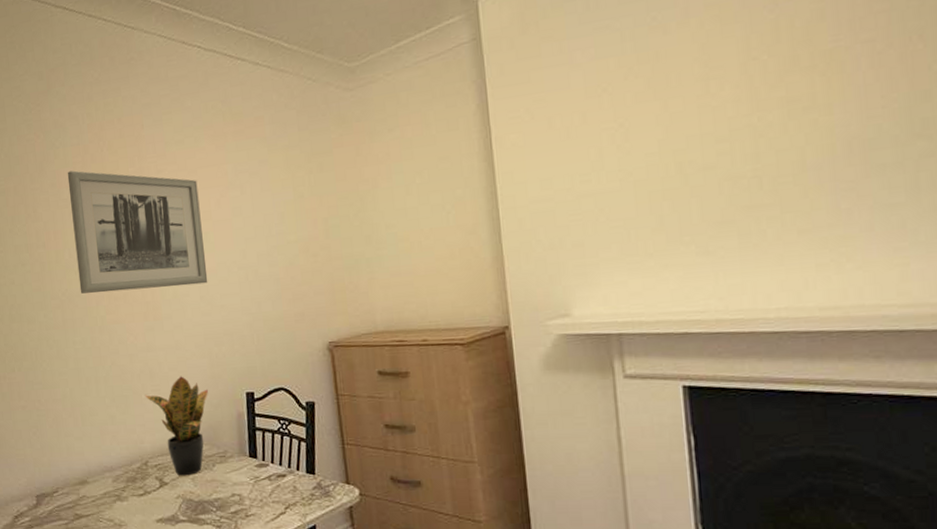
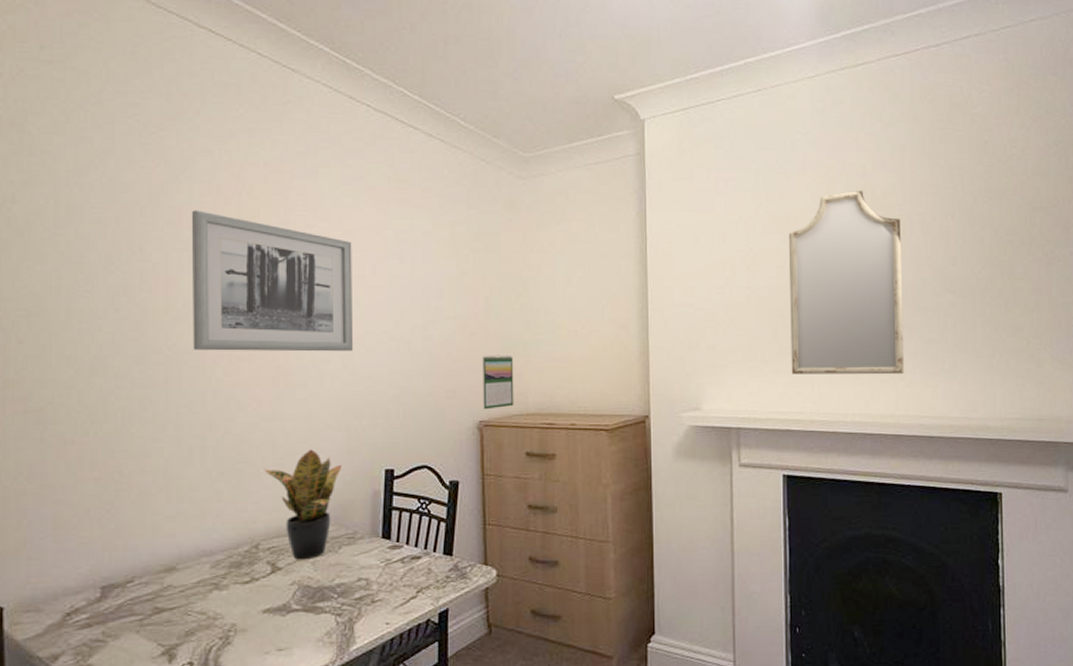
calendar: none [326,274,362,331] -> present [482,355,514,410]
home mirror: none [670,26,853,267] -> present [788,190,904,375]

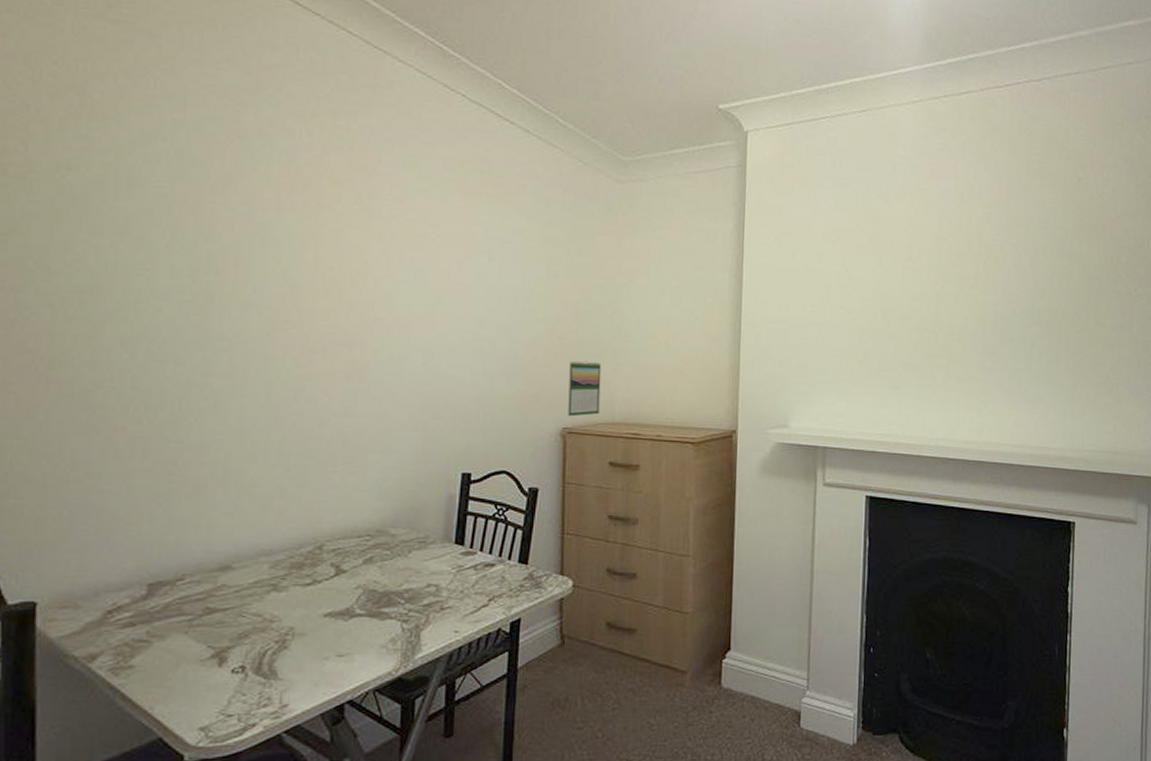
wall art: present [191,210,354,352] -> none [261,191,439,350]
potted plant: present [263,449,343,560] -> none [332,449,417,563]
home mirror: present [788,190,904,375] -> none [879,217,994,402]

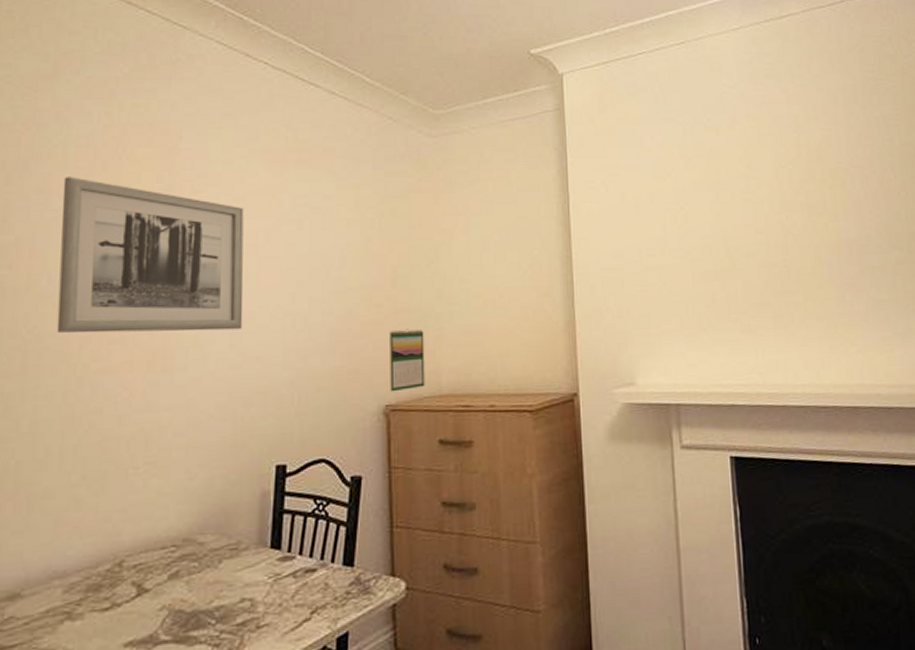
wall art: none [261,191,439,350] -> present [56,177,244,333]

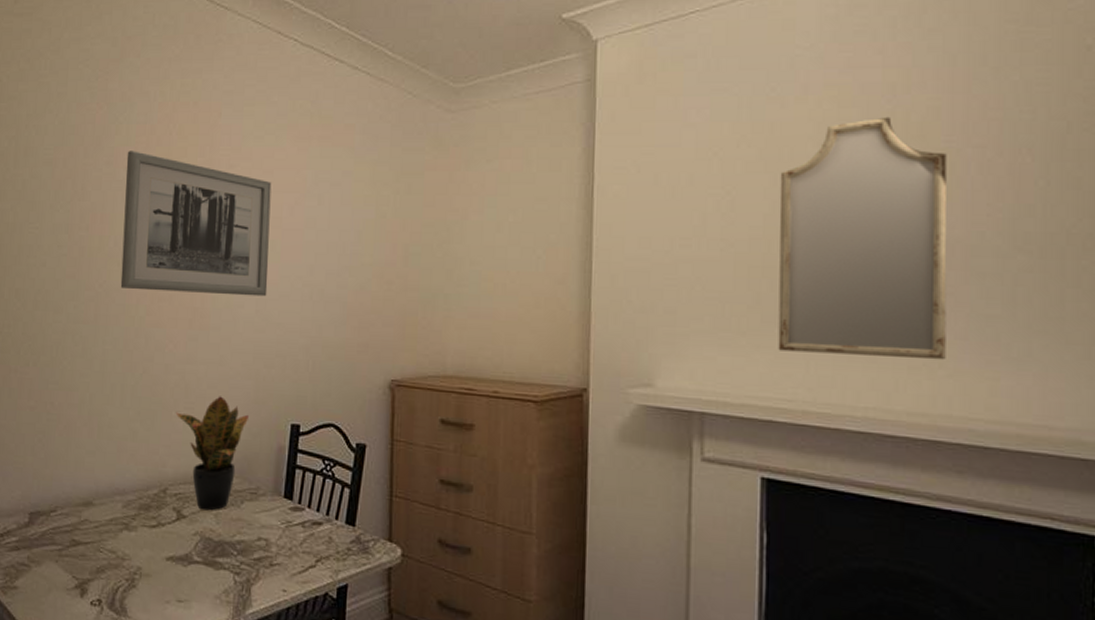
potted plant: none [132,444,226,579] -> present [175,396,250,511]
calendar: present [388,329,425,392] -> none [396,307,432,368]
home mirror: none [721,143,855,343] -> present [778,116,948,361]

